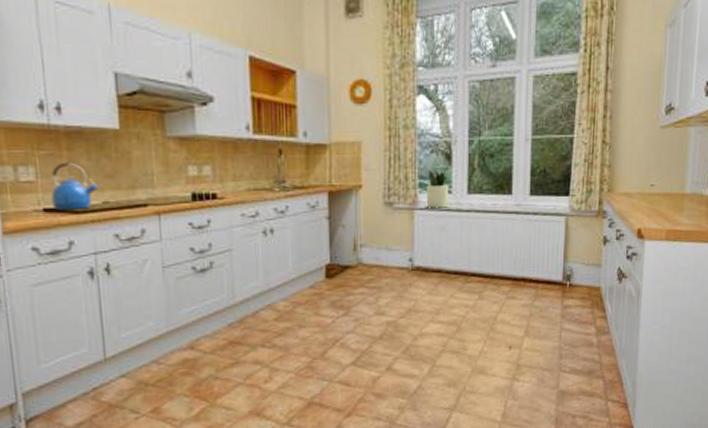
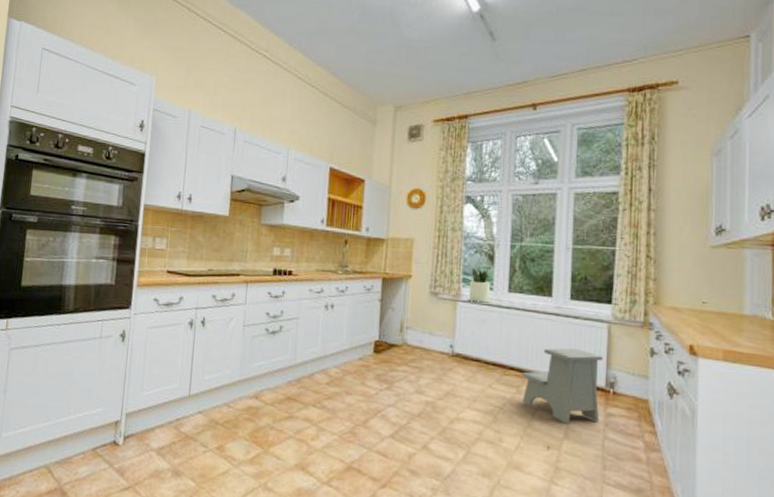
kettle: present [51,162,99,211] -> none [173,237,208,274]
step stool: none [483,245,561,322] -> present [521,348,604,424]

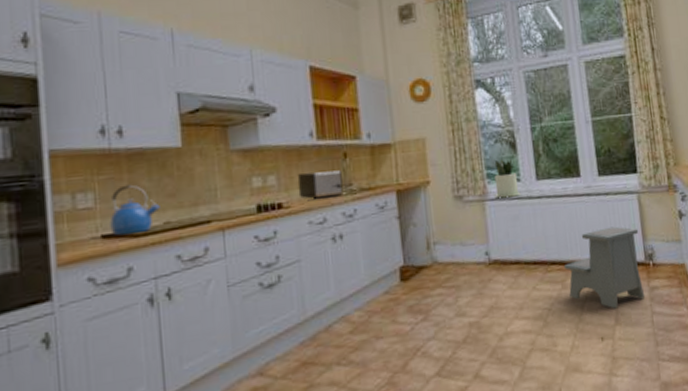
kettle: none [173,237,208,274] -> present [110,184,160,236]
toaster: none [305,250,341,274] -> present [298,170,343,200]

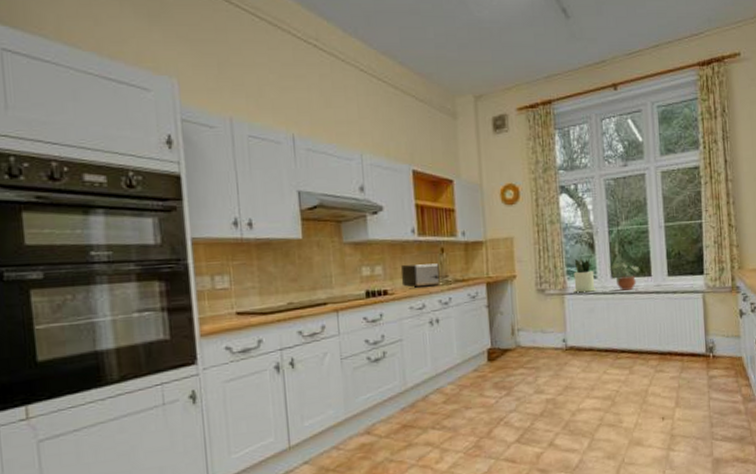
kettle: present [110,184,160,236] -> none [242,269,284,313]
potted plant: none [534,157,568,194] -> present [609,258,640,291]
step stool: present [563,226,646,309] -> none [632,321,704,394]

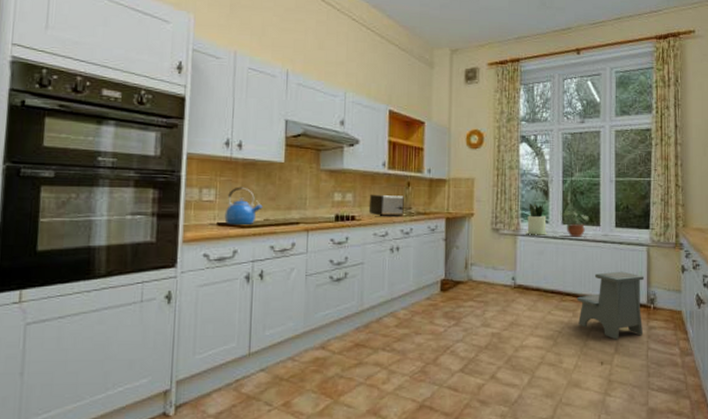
kettle: none [242,269,284,313] -> present [224,186,263,226]
step stool: none [632,321,704,394] -> present [576,271,645,340]

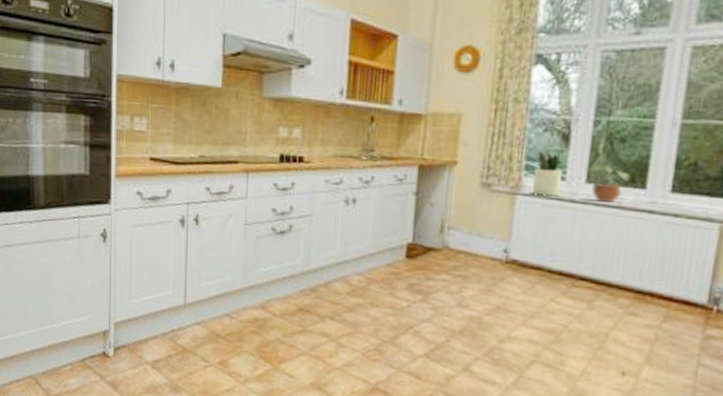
kettle: present [224,186,263,226] -> none [157,115,198,162]
toaster: present [368,194,404,216] -> none [320,130,366,160]
step stool: present [576,271,645,340] -> none [594,254,709,347]

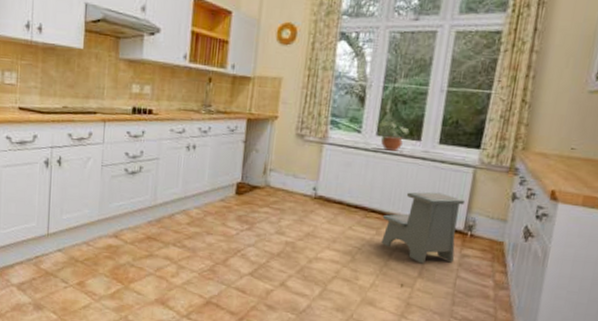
planter: present [529,150,563,197] -> none [334,109,360,146]
step stool: none [594,254,709,347] -> present [381,192,465,264]

